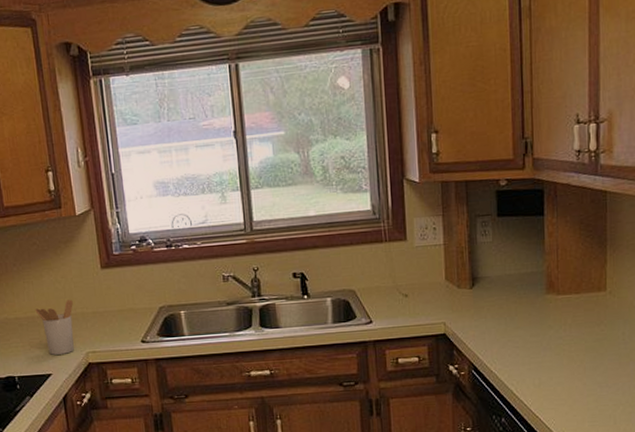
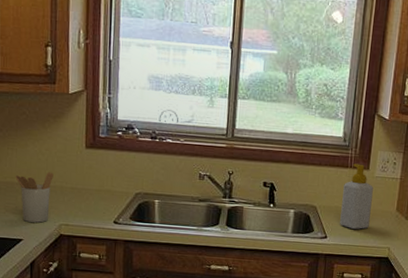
soap bottle: none [381,235,418,309] -> present [340,163,373,230]

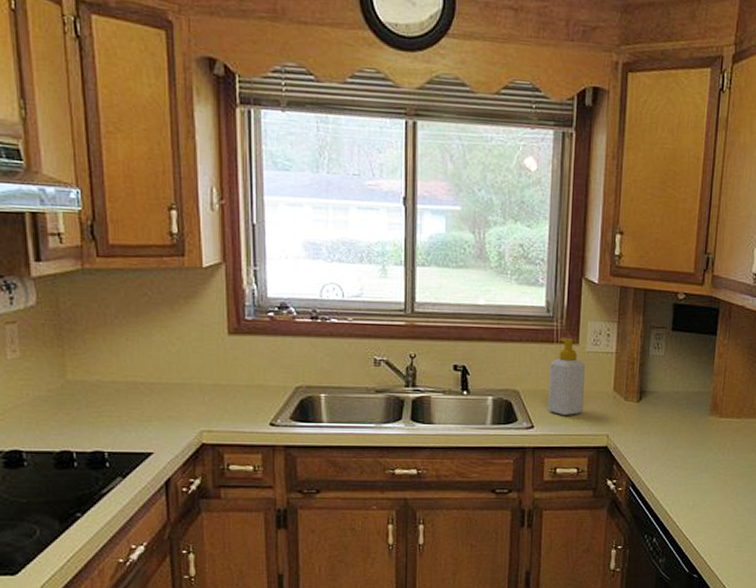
utensil holder: present [15,172,53,223] -> none [138,366,189,431]

